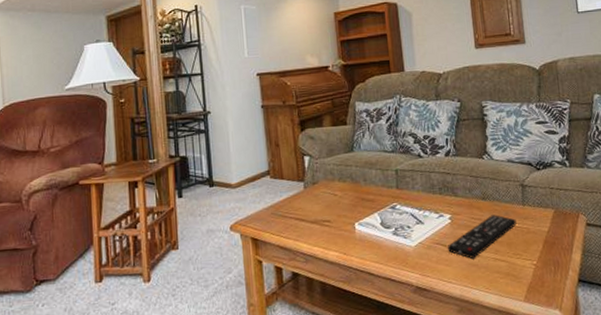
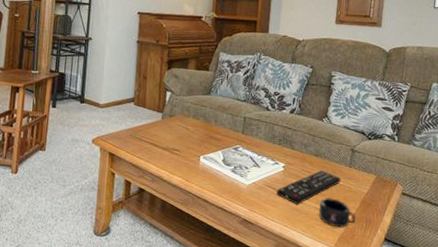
mug: none [498,243,542,277] -> present [319,197,356,228]

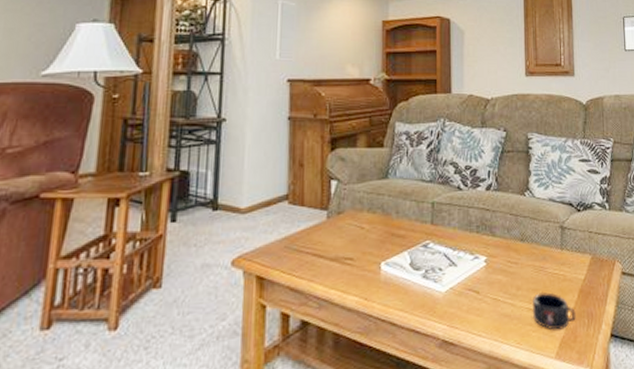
remote control: present [277,170,341,205] -> none [481,259,553,309]

